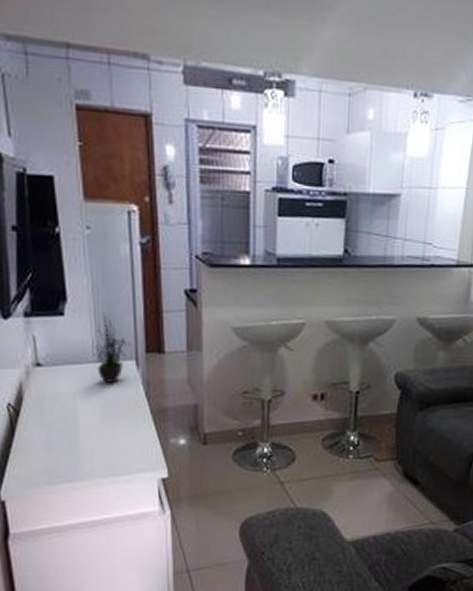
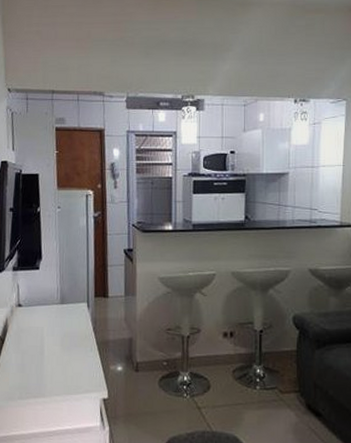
potted plant: present [90,312,131,383] -> none [55,267,84,320]

